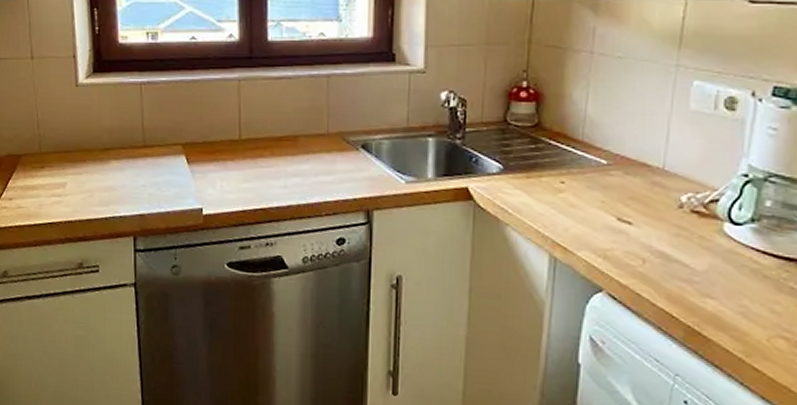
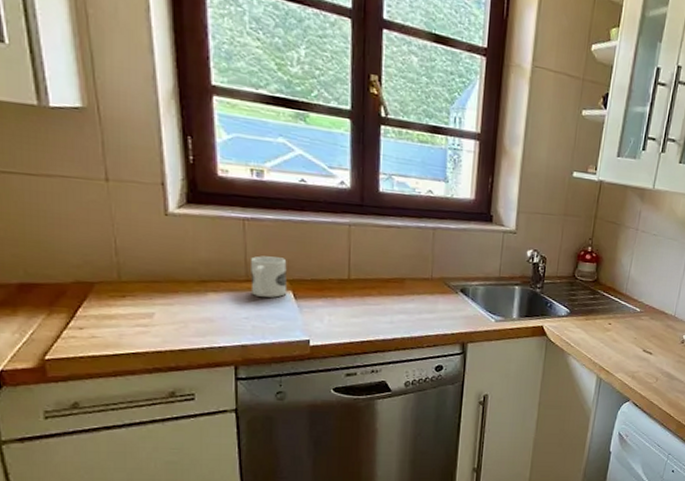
mug: none [147,120,181,163] -> present [251,256,287,298]

